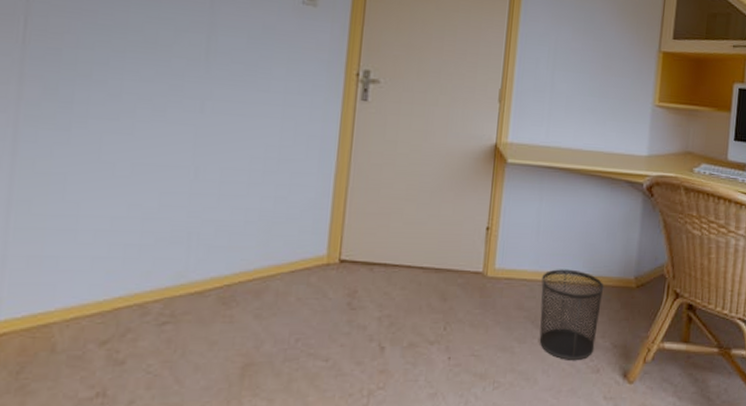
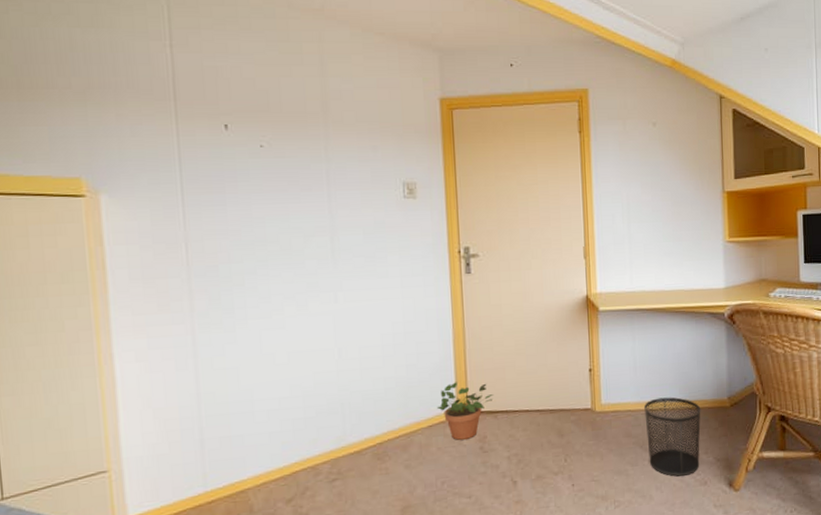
potted plant: none [303,223,372,292] -> present [436,382,493,440]

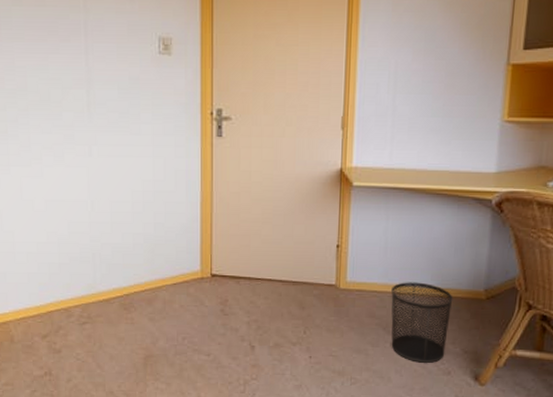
potted plant: present [436,382,493,440] -> none [181,244,237,300]

